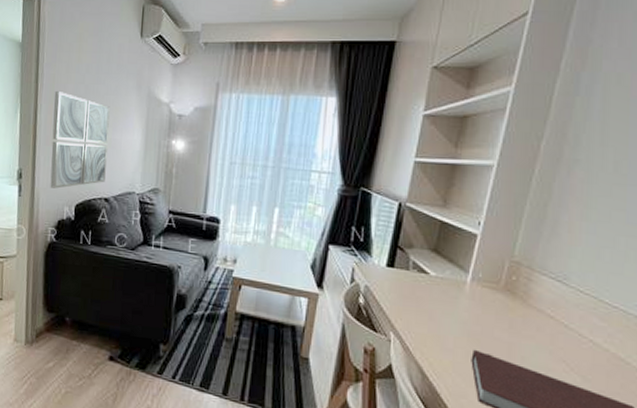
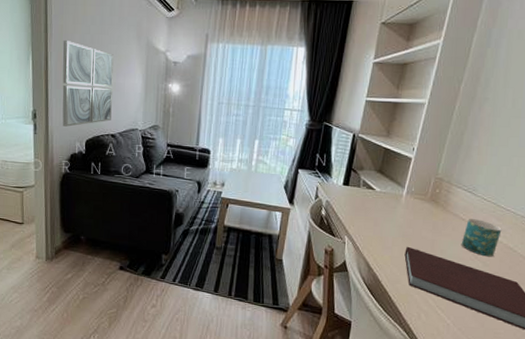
mug: none [549,316,608,370] -> present [461,219,502,257]

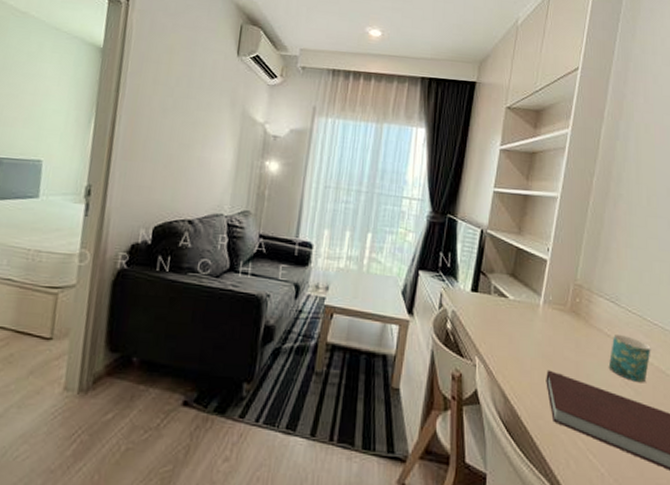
wall art: present [62,39,114,127] -> none [124,102,200,209]

